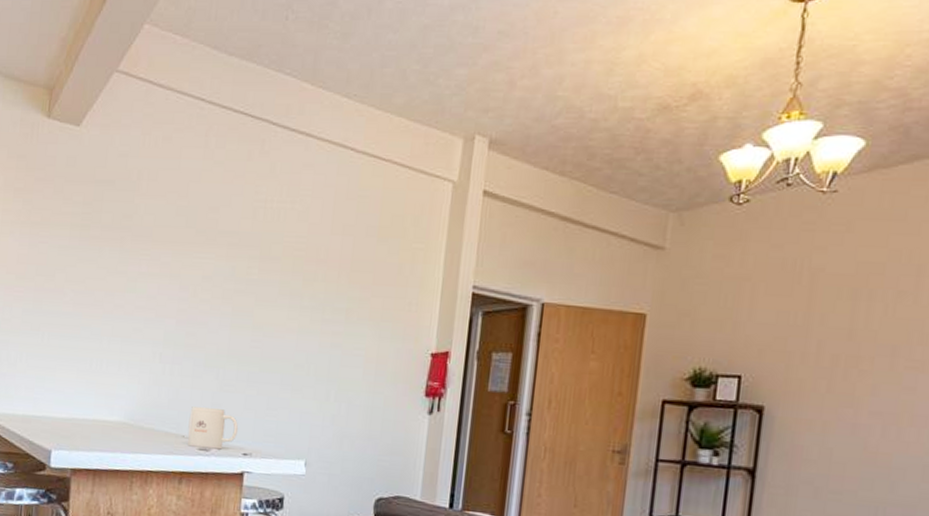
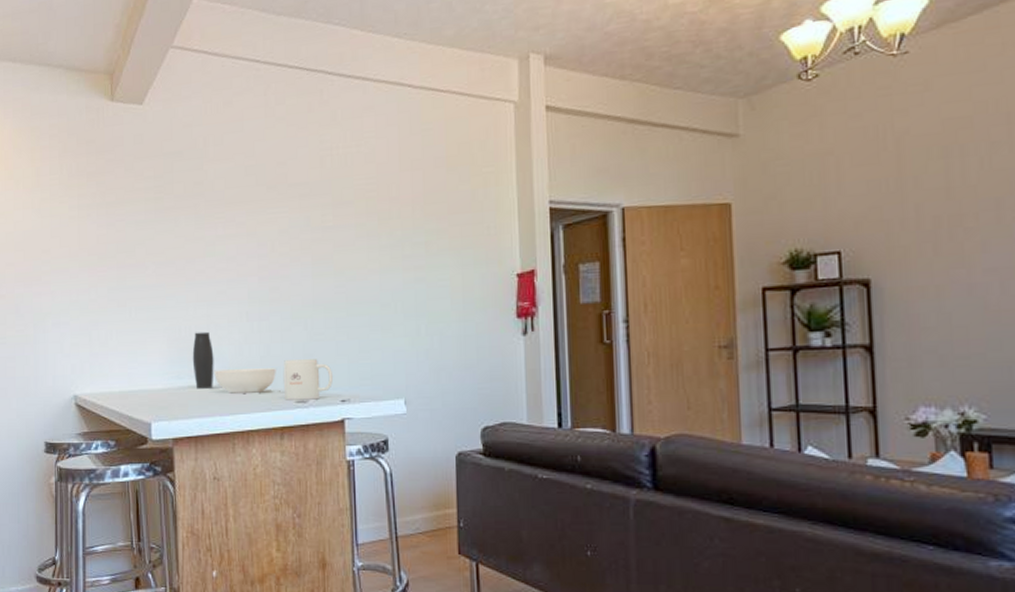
vase: none [100,366,123,425] -> present [192,331,214,389]
bowl: none [119,407,184,436] -> present [213,368,277,395]

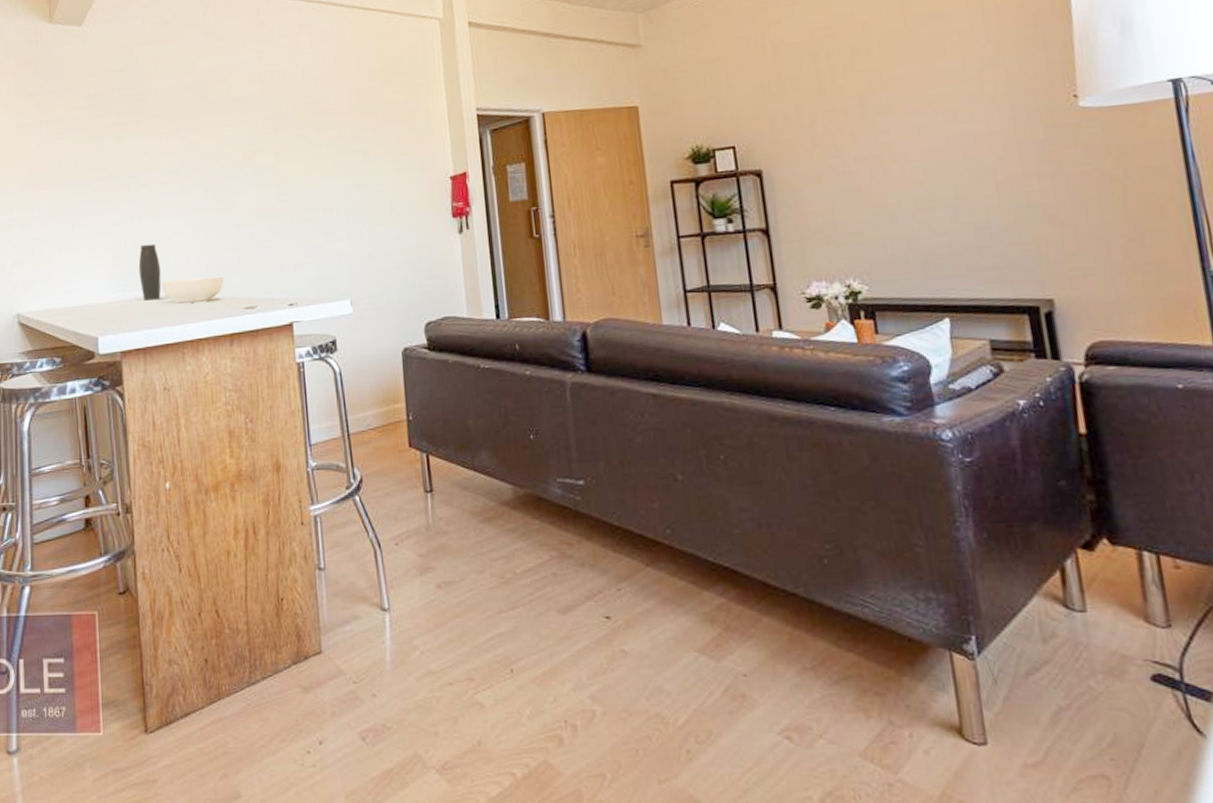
mug: present [283,359,333,402] -> none [230,265,280,308]

